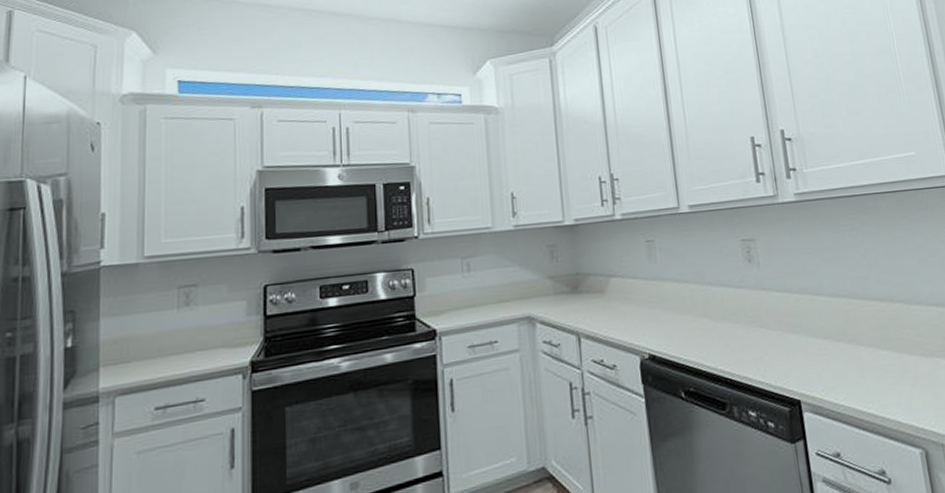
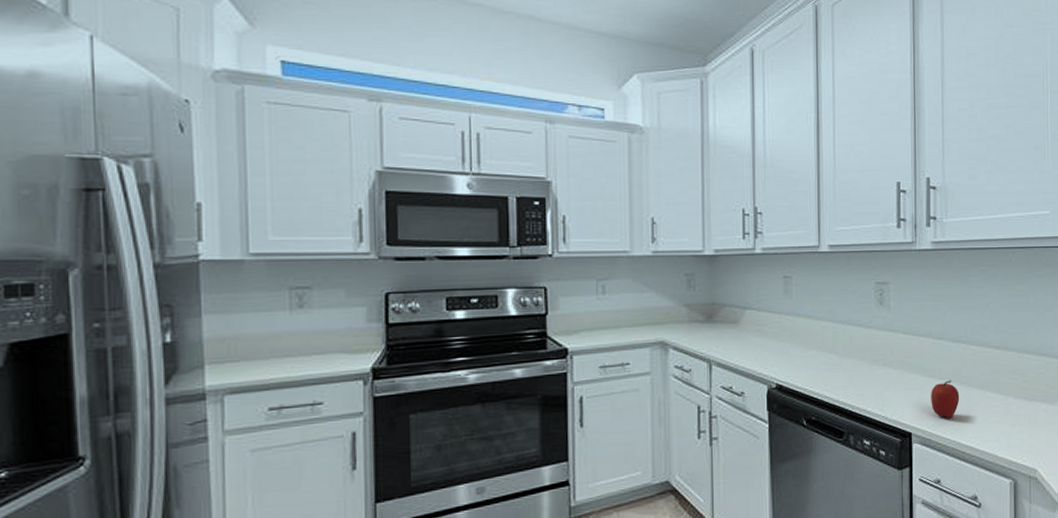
fruit: none [815,339,849,382] -> present [931,380,960,419]

